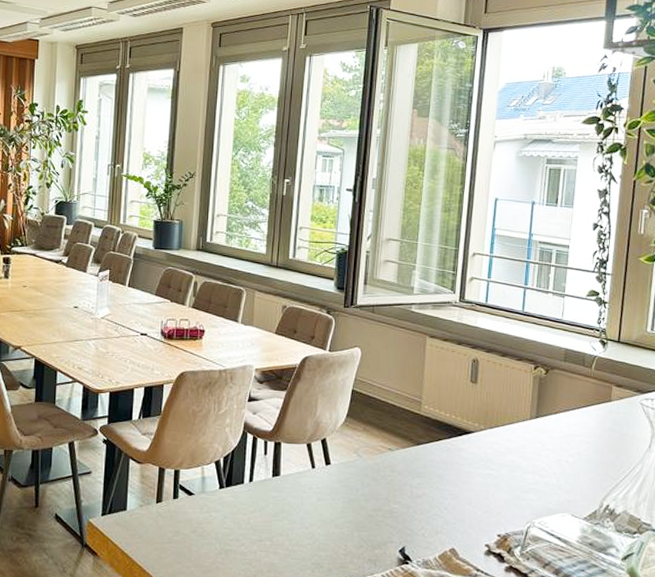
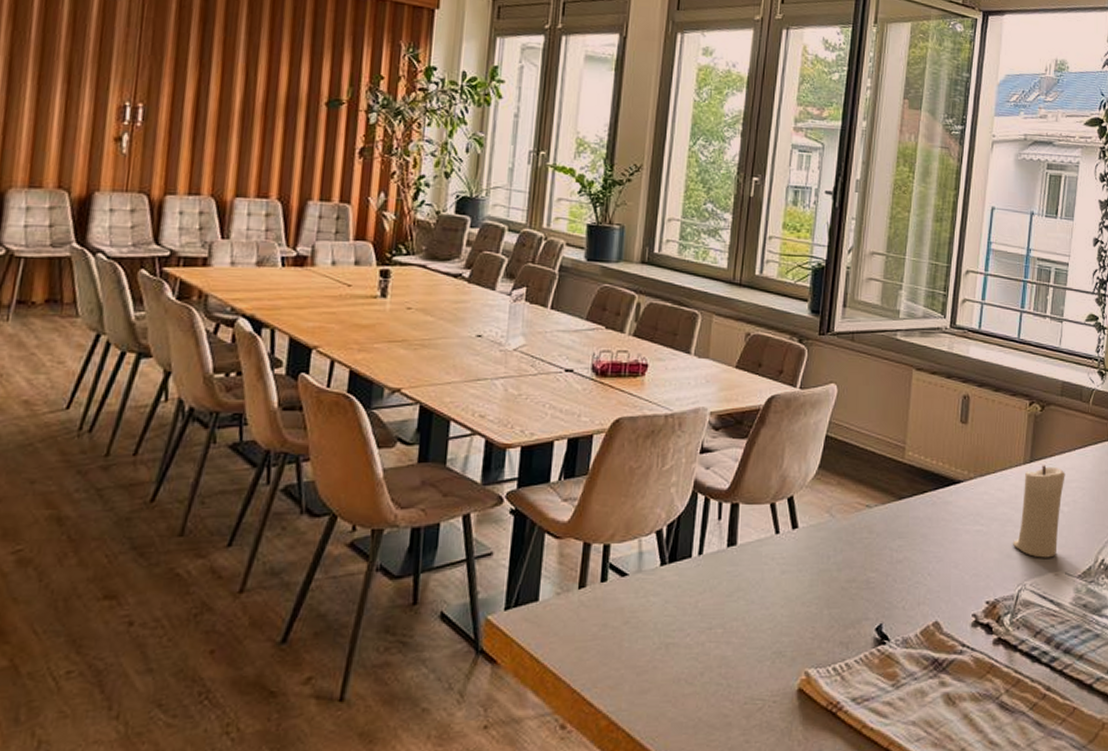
candle: none [522,421,570,501] -> present [1013,465,1065,558]

